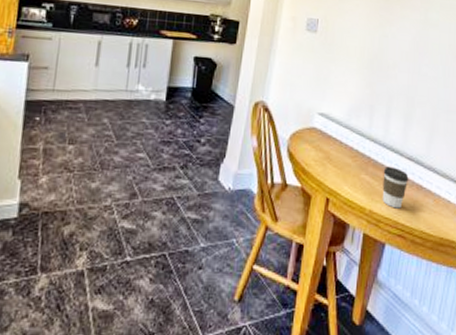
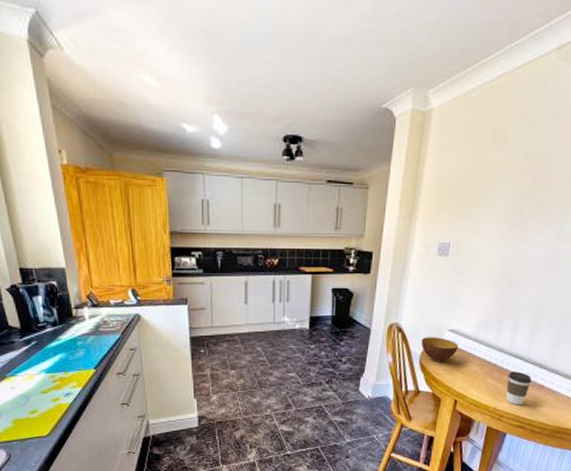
bowl: none [289,119,330,151] -> present [421,337,459,363]

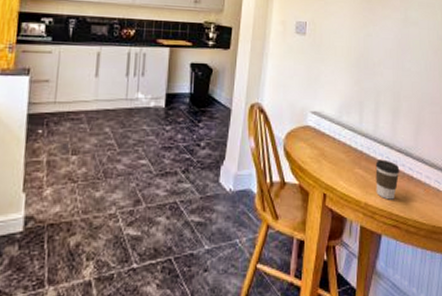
bowl: present [421,337,459,363] -> none [284,119,323,149]

